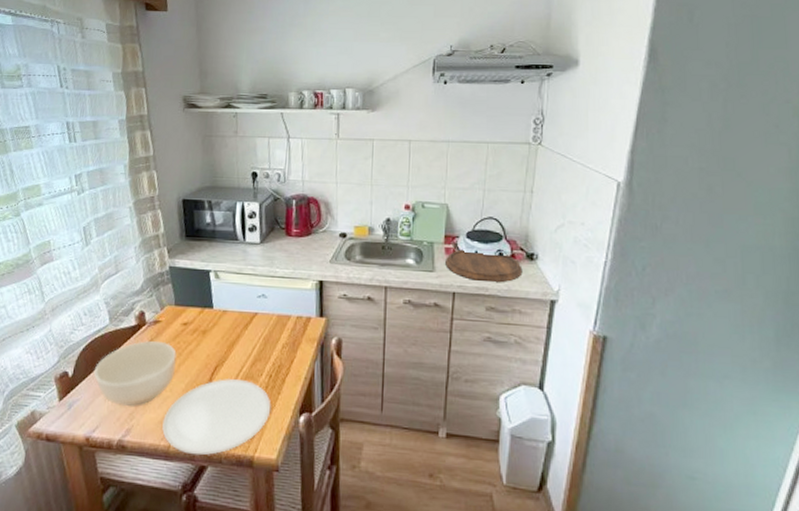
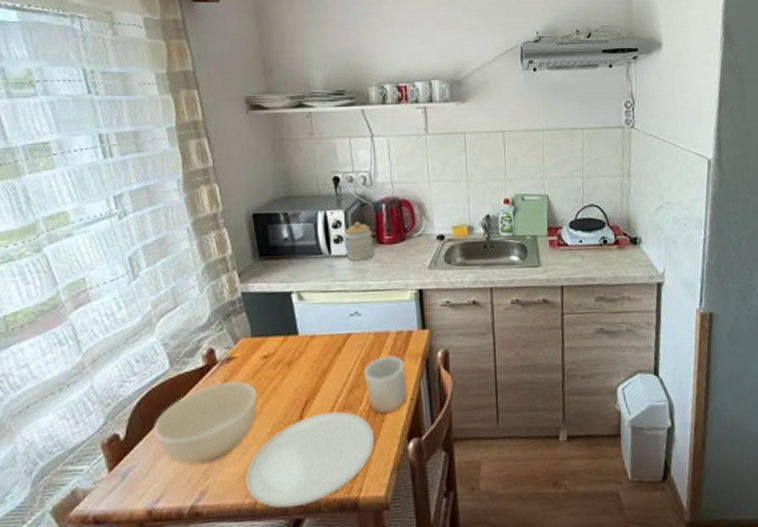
jar: none [257,214,284,250] -> present [344,221,375,261]
mug: none [265,336,302,388] -> present [363,355,407,414]
cutting board: present [445,248,523,283] -> none [550,239,628,272]

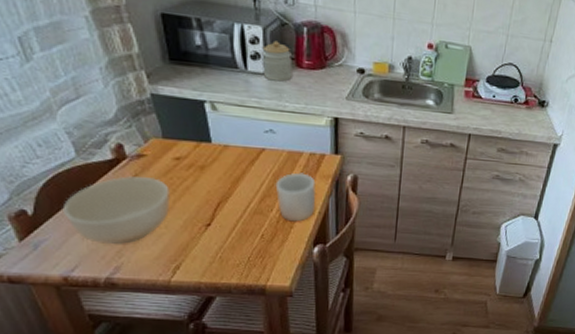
plate: present [246,411,375,509] -> none [160,215,283,288]

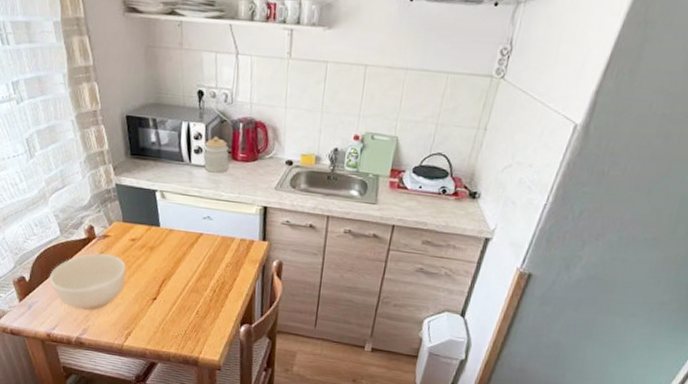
mug: present [275,172,316,222] -> none [210,256,245,302]

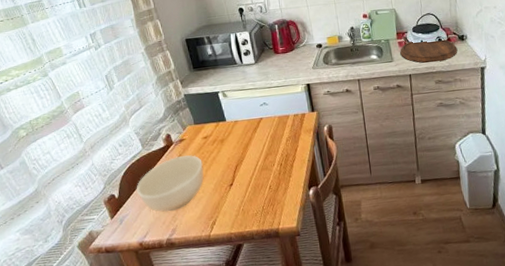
jar: present [203,136,230,173] -> none [251,39,274,68]
cutting board: none [388,183,463,219] -> present [400,39,458,63]

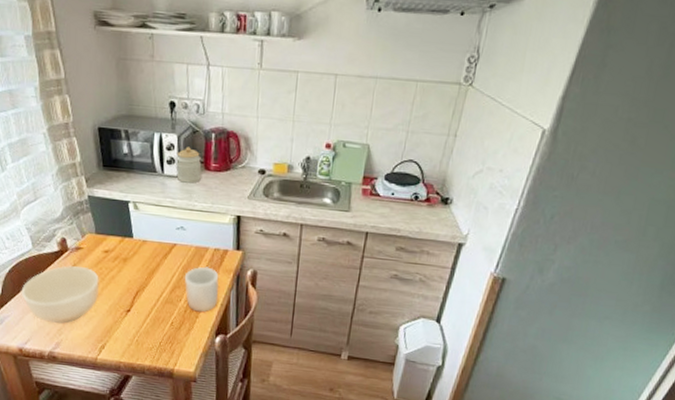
jar: none [251,39,274,68] -> present [176,146,203,183]
mug: none [273,131,305,172] -> present [184,266,219,313]
cutting board: present [400,39,458,63] -> none [361,190,436,225]

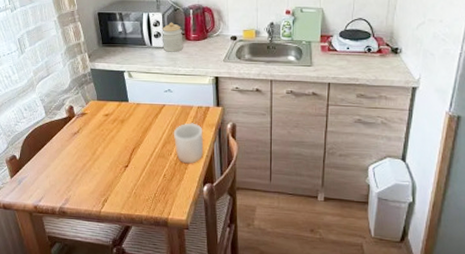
bowl: present [21,265,100,324] -> none [36,129,102,182]

